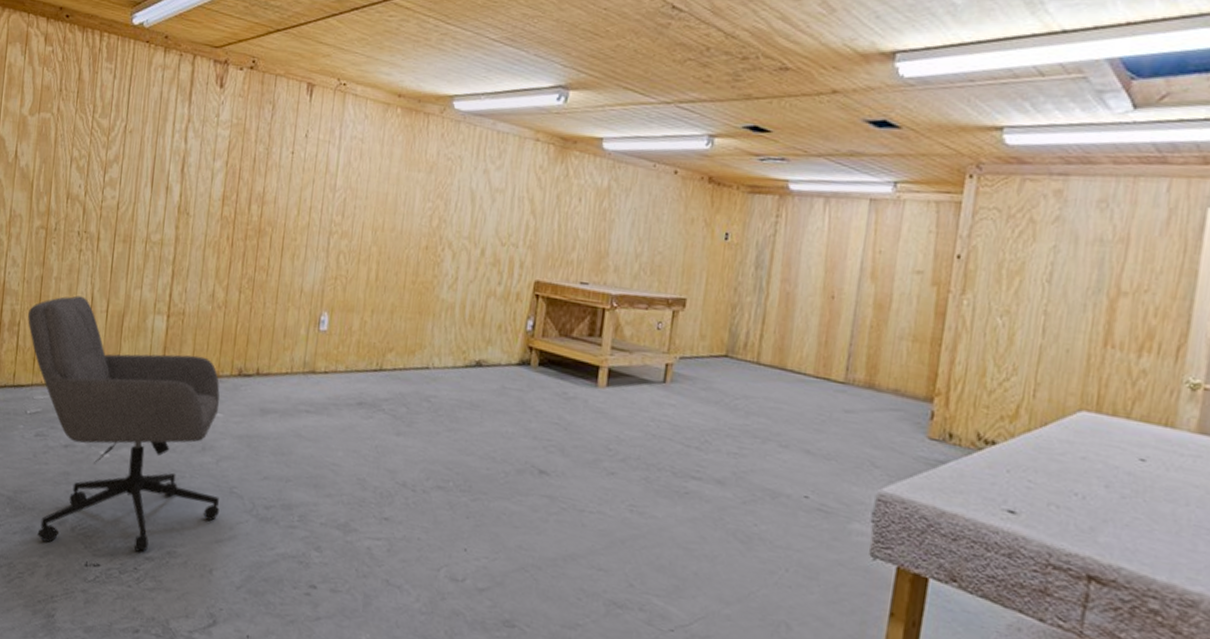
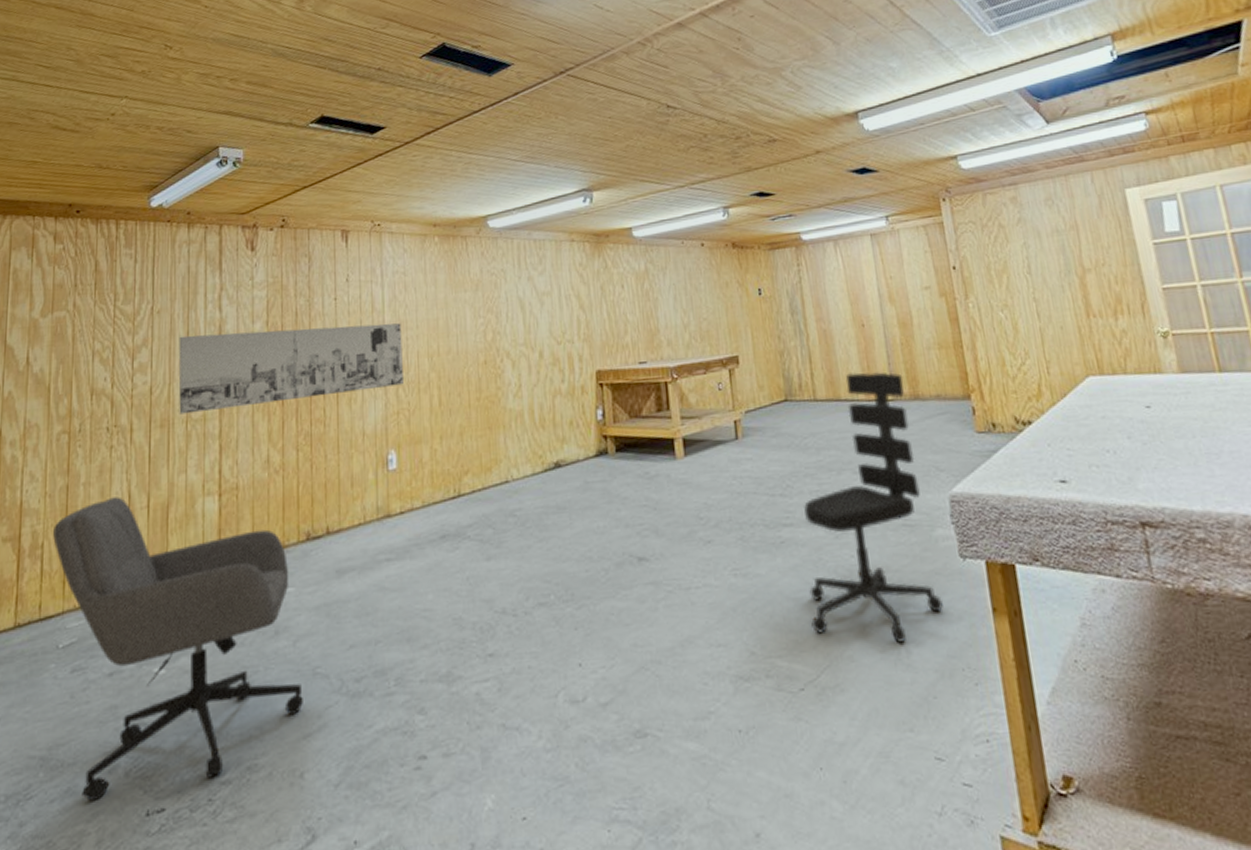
wall art: none [140,159,352,252] -> present [178,323,403,415]
office chair: none [696,344,863,619] -> present [804,372,943,644]

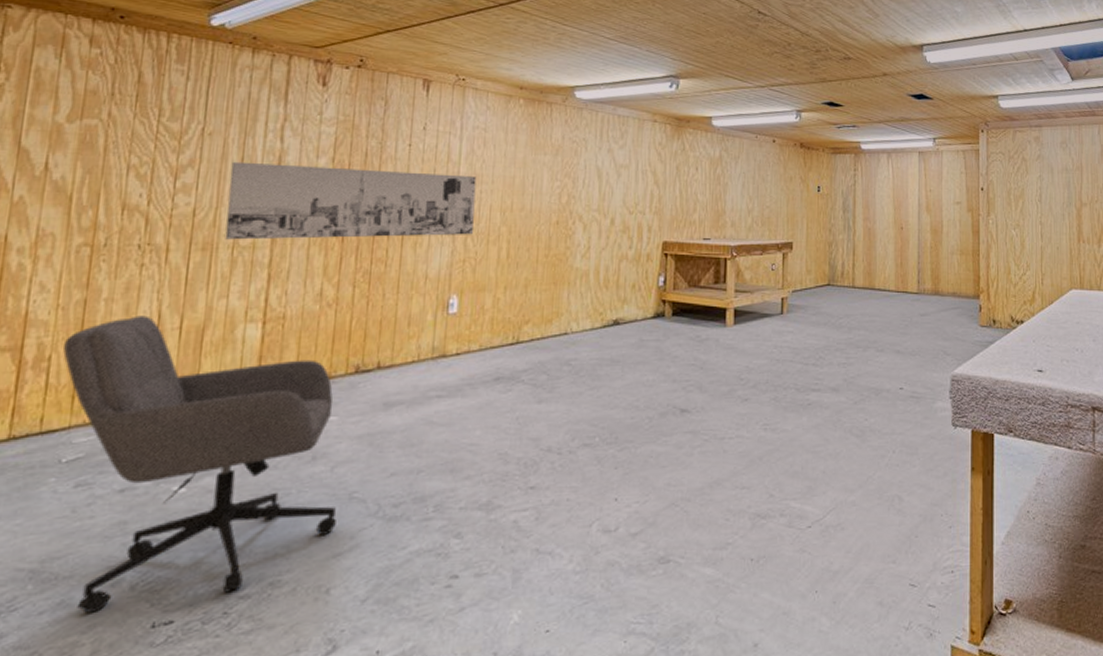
office chair: present [804,372,943,644] -> none [825,267,933,493]

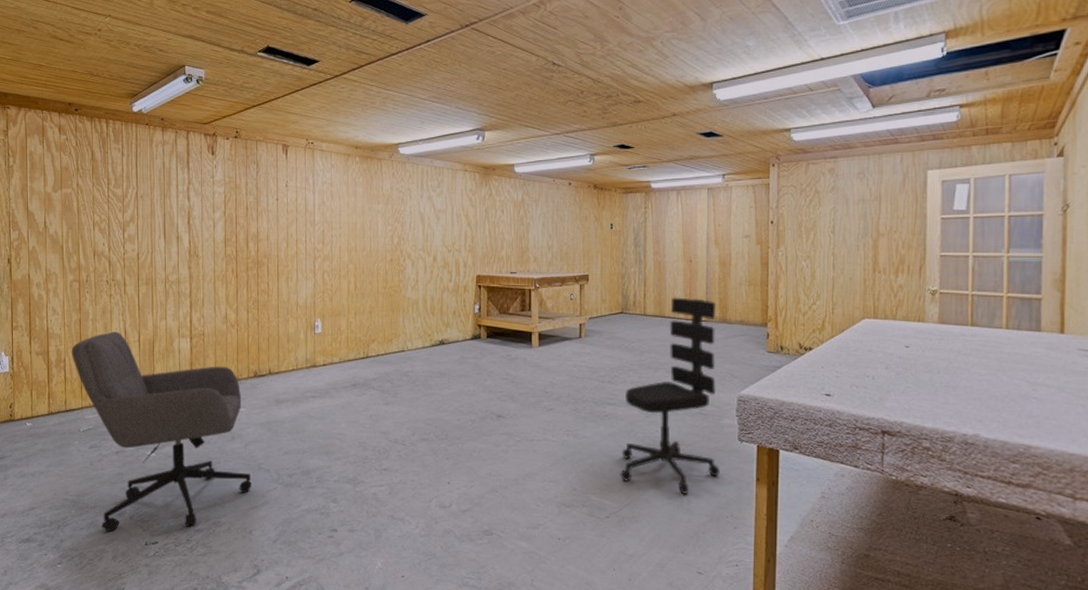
wall art: present [225,161,477,240] -> none [158,217,328,276]
office chair: none [825,267,933,493] -> present [620,297,720,495]

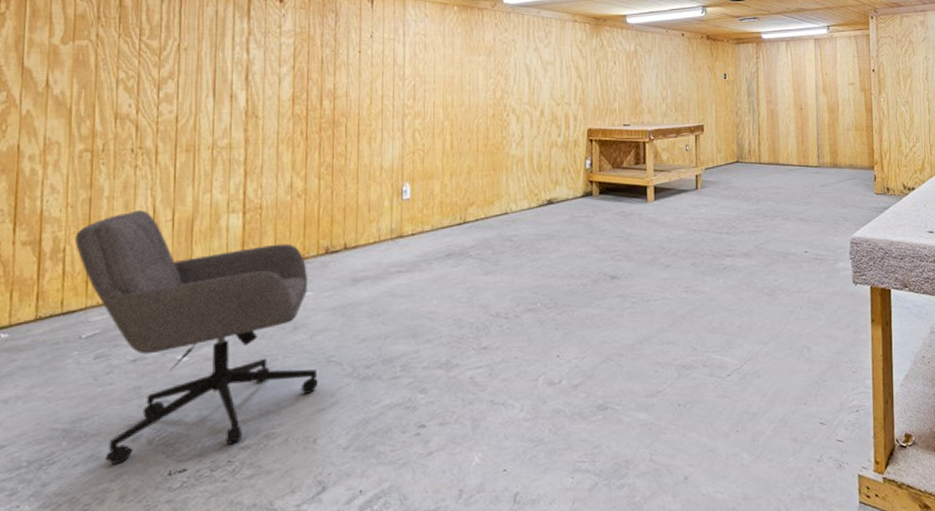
office chair: present [620,297,720,495] -> none [740,144,837,344]

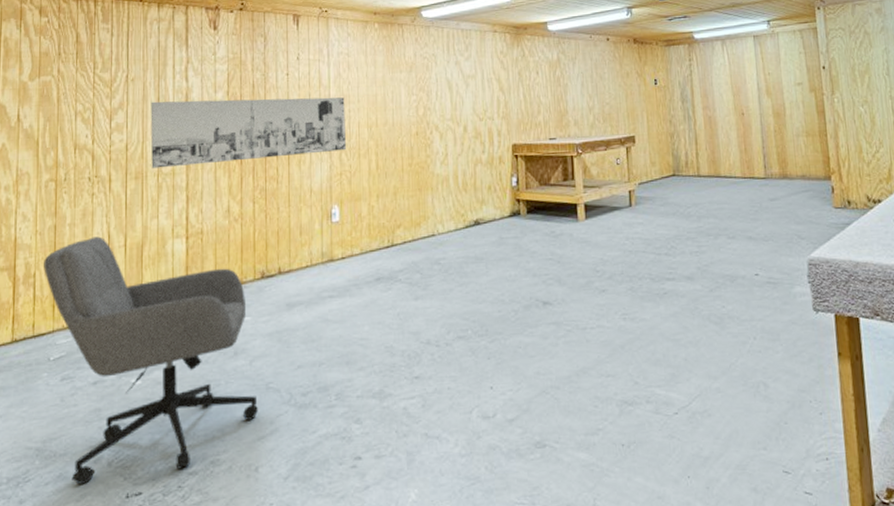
wall art: none [205,72,420,142] -> present [150,97,346,169]

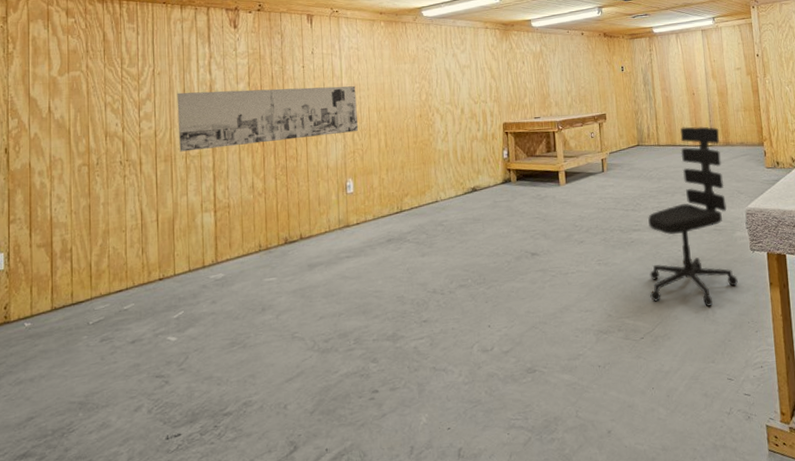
office chair: present [44,236,258,484] -> none [80,213,285,431]
office chair: none [685,154,797,380] -> present [648,126,738,307]

